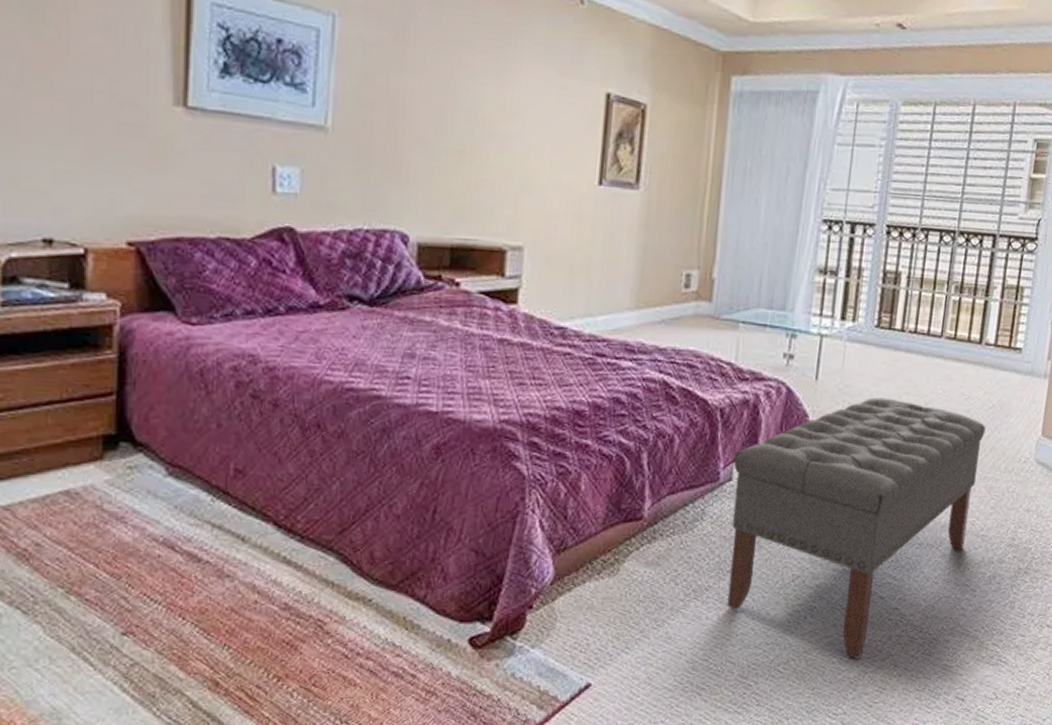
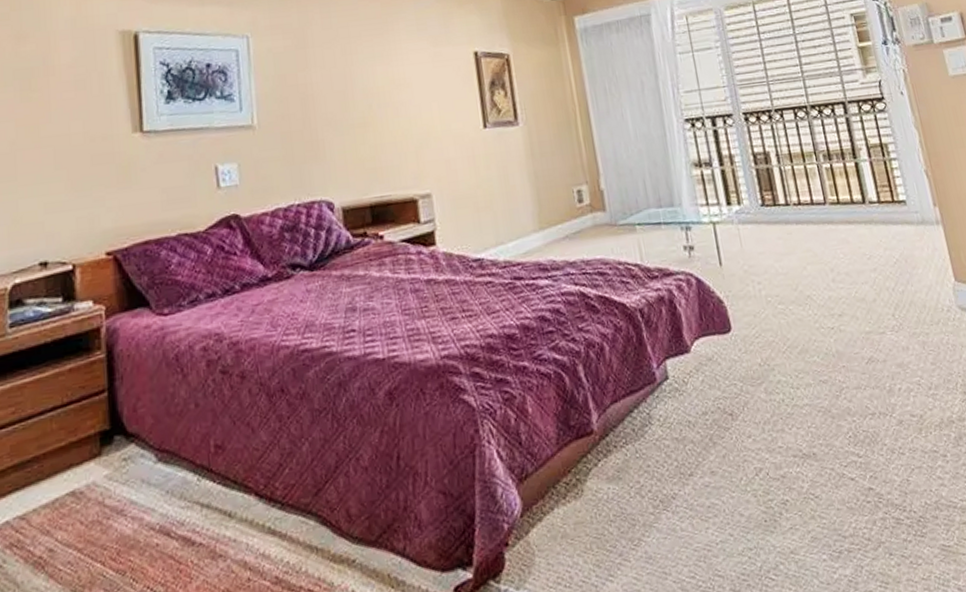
bench: present [727,397,986,660] -> none [664,271,918,553]

